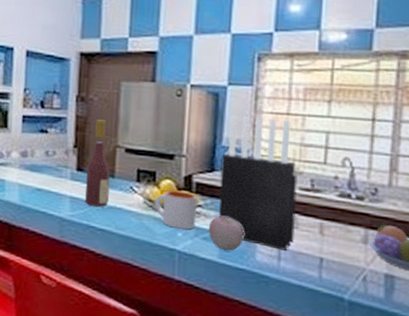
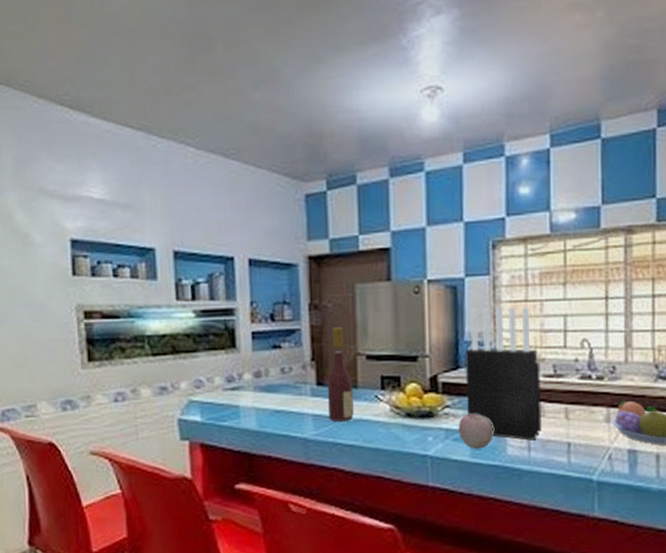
mug: present [154,190,197,230] -> none [401,393,445,433]

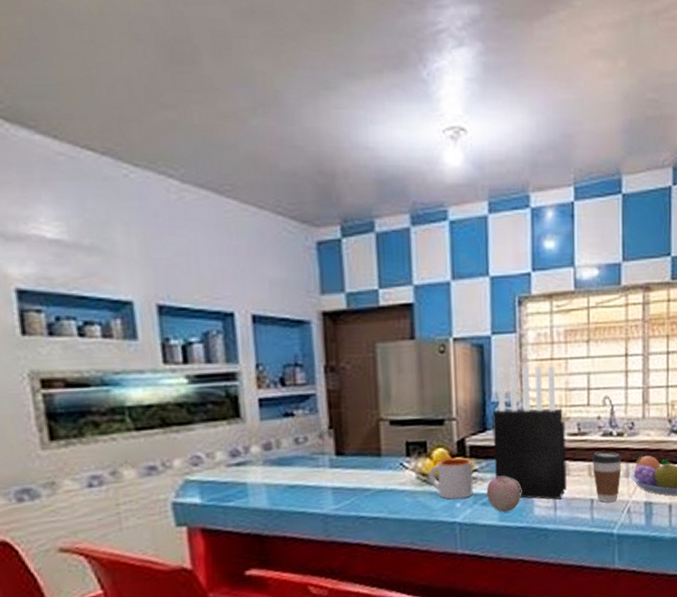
wine bottle: present [327,327,354,421] -> none [347,391,378,494]
mug: none [401,393,445,433] -> present [428,457,474,499]
coffee cup: none [568,394,603,447] -> present [591,451,623,502]

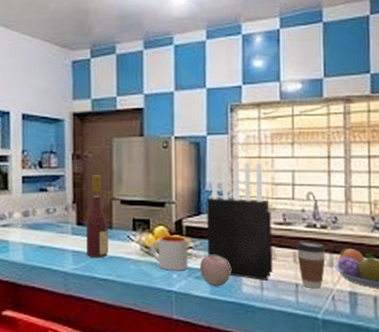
wine bottle: none [347,391,378,494] -> present [86,175,108,258]

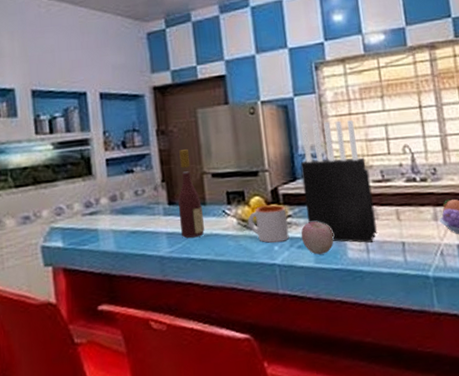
coffee cup: present [296,241,326,288] -> none [398,196,430,245]

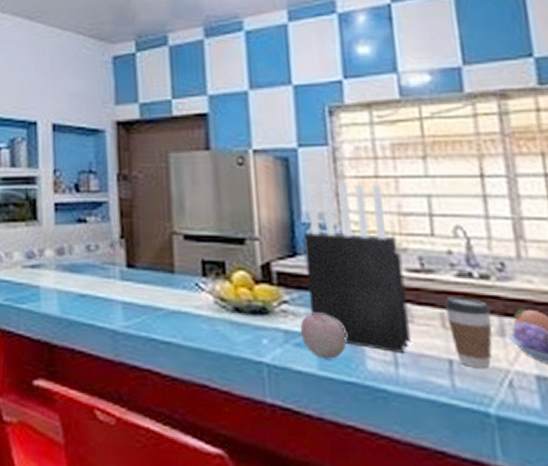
wine bottle: present [178,149,205,238] -> none [138,201,171,312]
mug: present [247,204,289,243] -> none [227,283,284,334]
coffee cup: none [398,196,430,245] -> present [443,296,493,368]

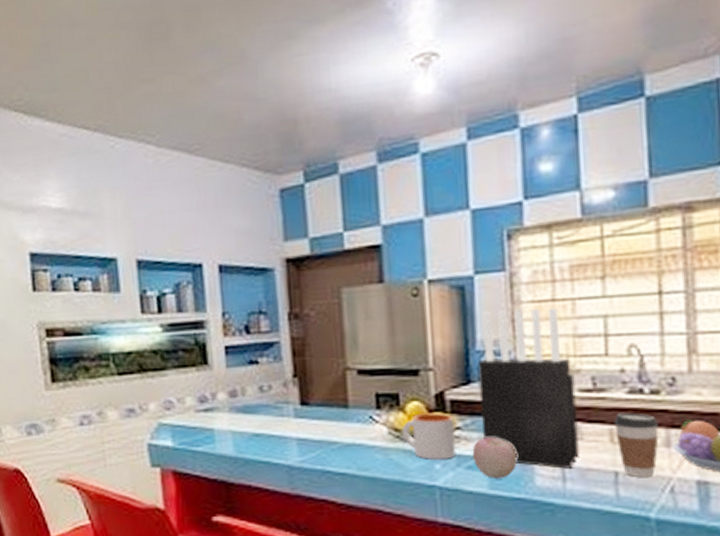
mug: none [227,283,284,334] -> present [401,412,456,459]

